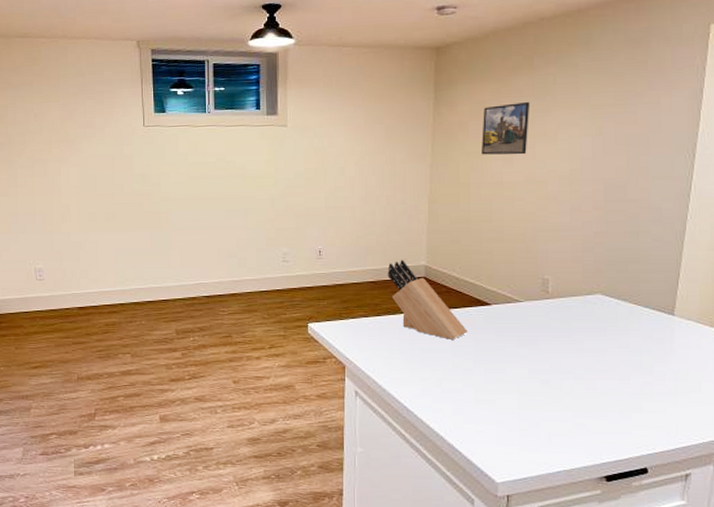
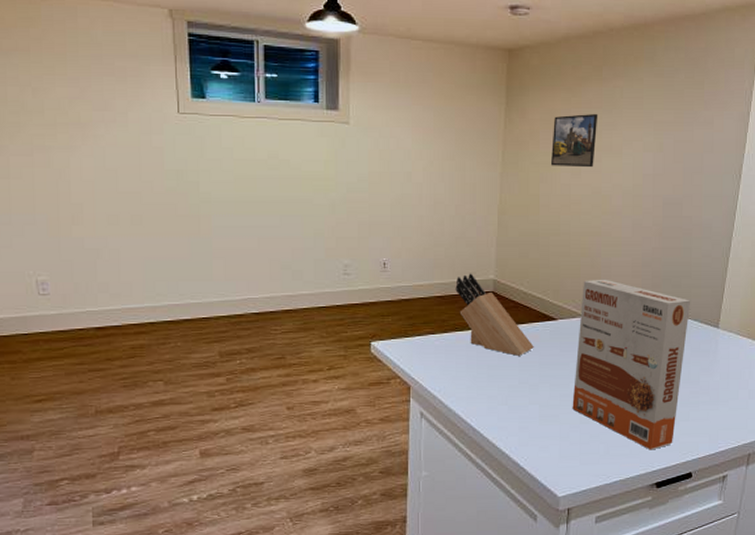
cereal box: none [509,264,640,441] -> present [572,279,691,450]

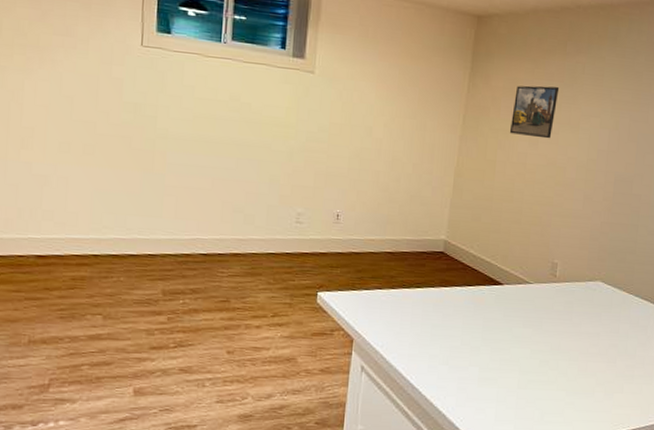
knife block: present [455,273,534,356] -> none [406,232,479,317]
cereal box: present [572,279,691,450] -> none [511,248,634,420]

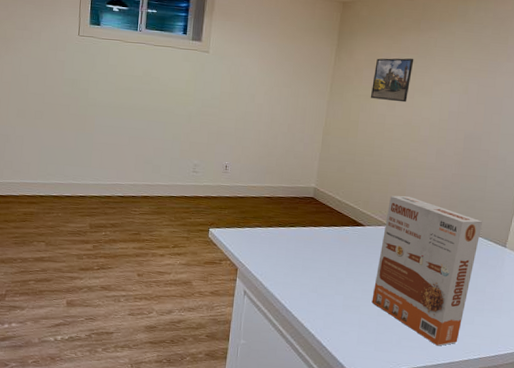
cereal box: none [511,248,634,420] -> present [372,195,483,346]

